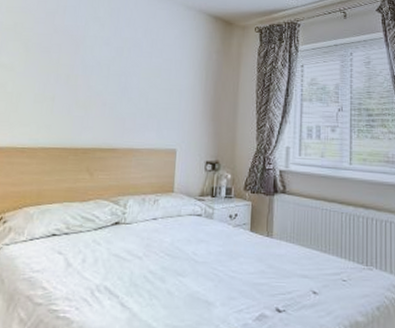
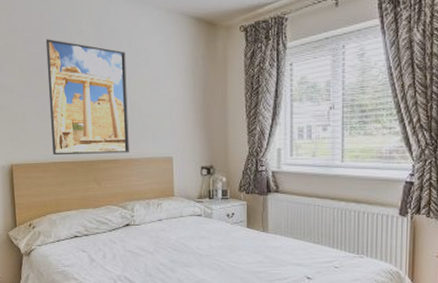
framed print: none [44,22,140,143] -> present [45,39,129,156]

